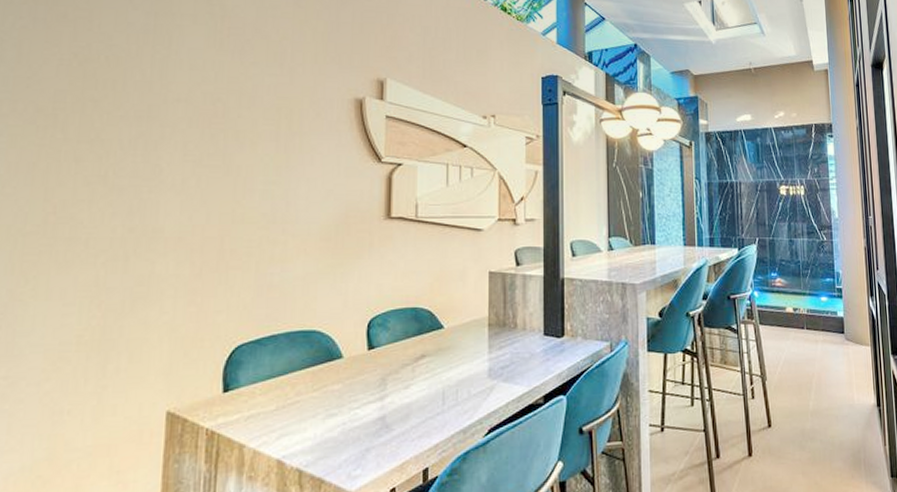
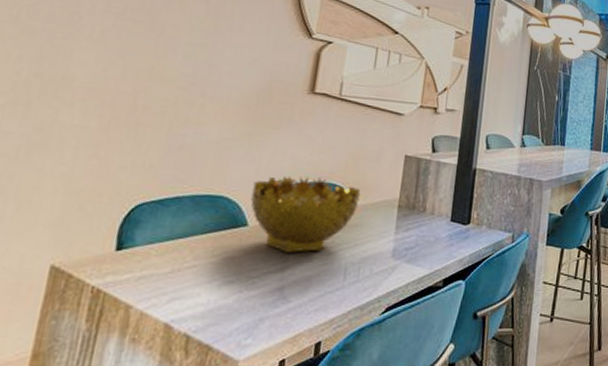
decorative bowl: none [342,302,449,381] -> present [250,175,361,253]

